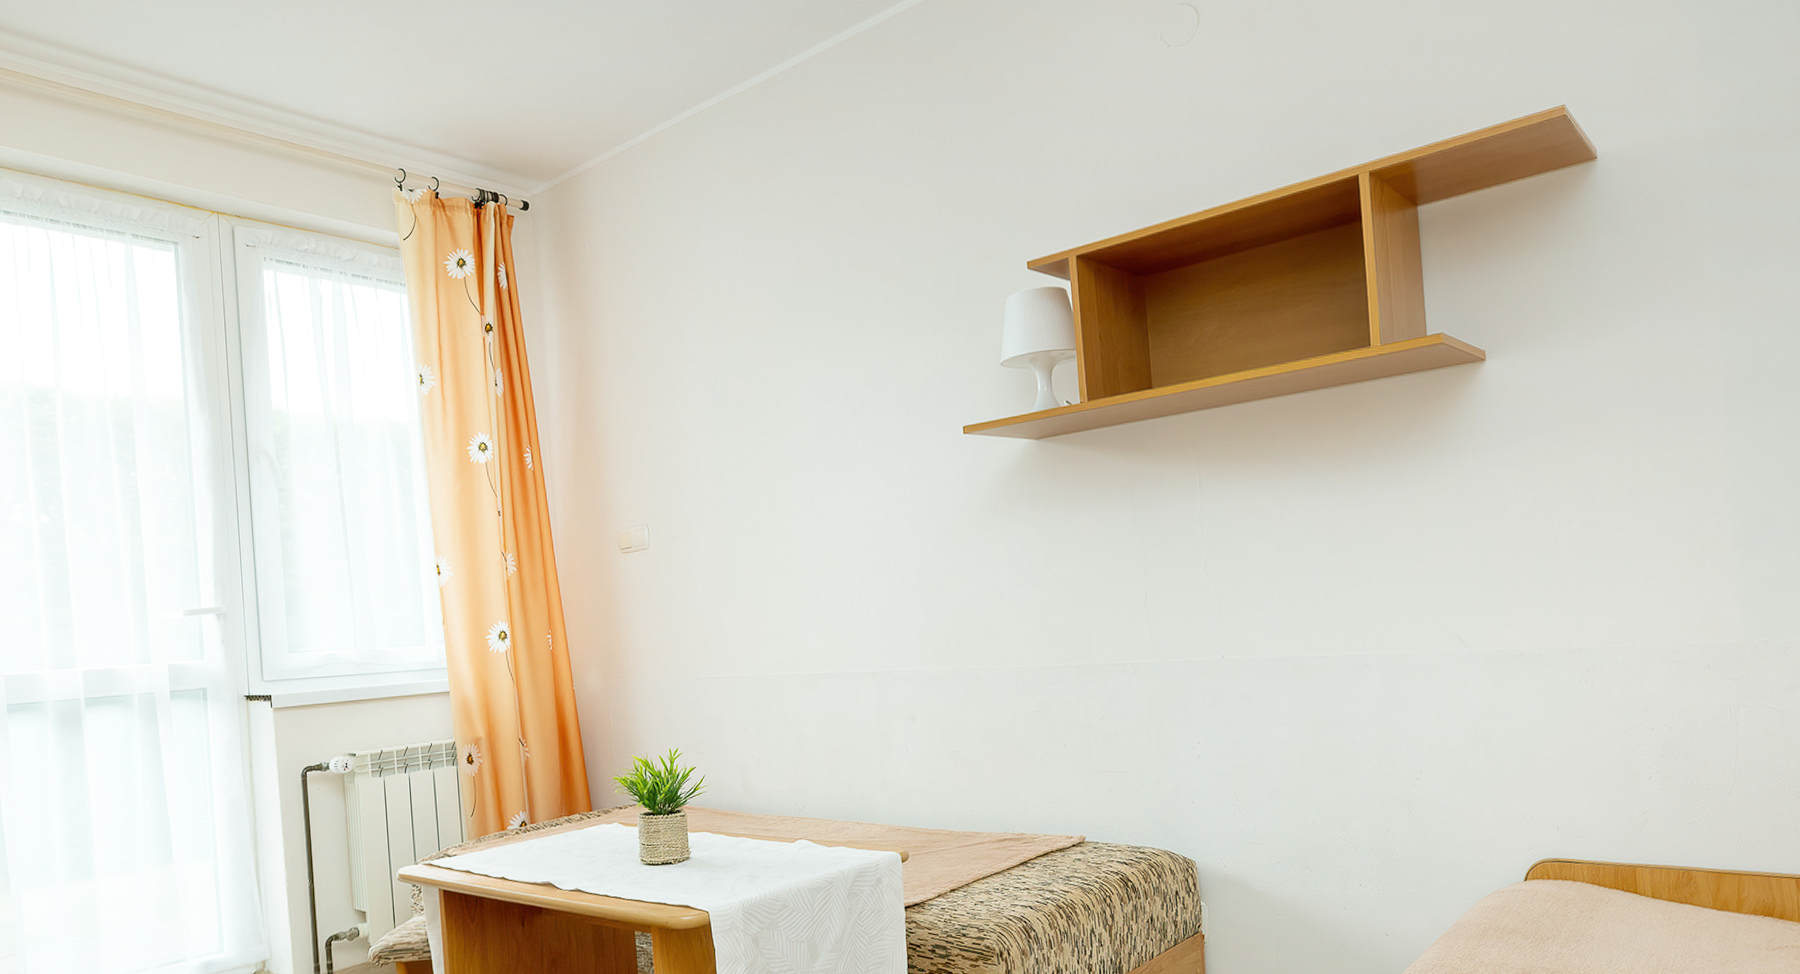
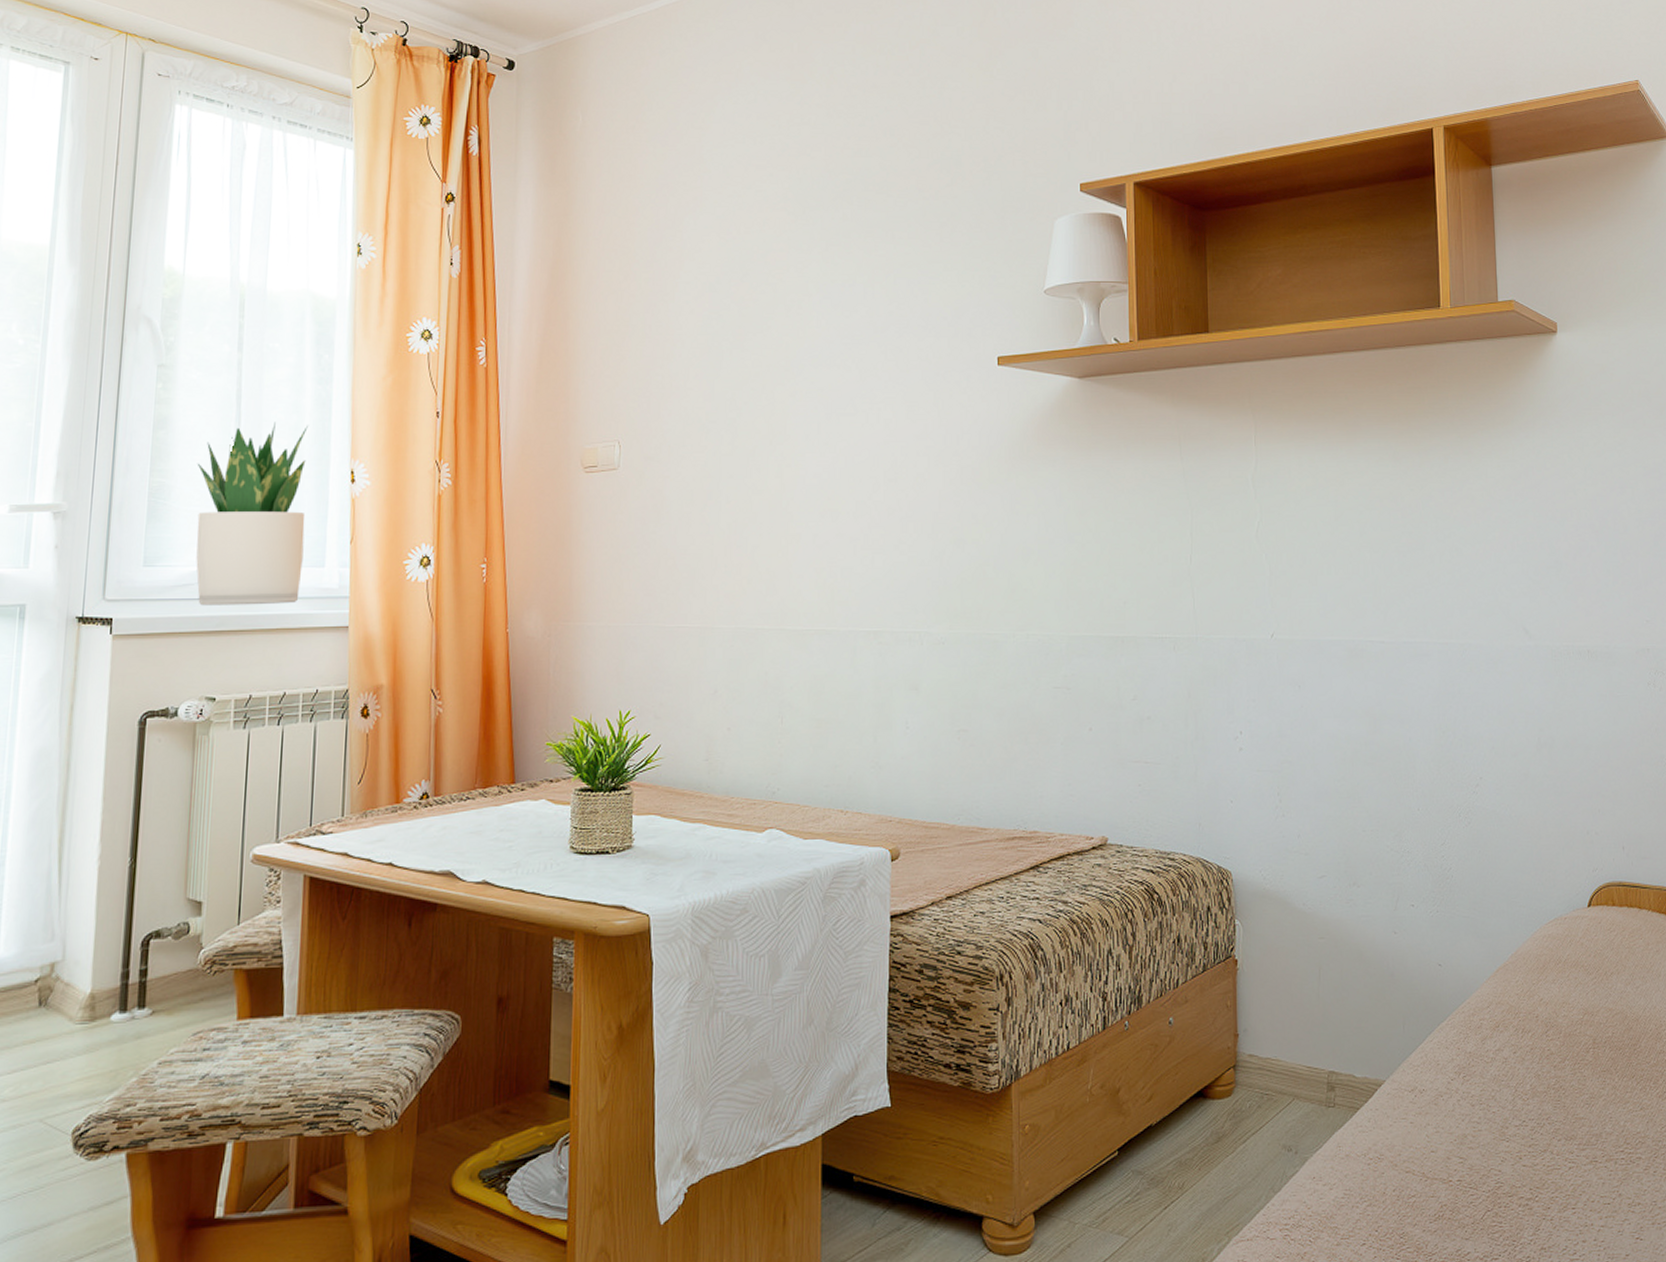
planter: none [318,529,409,681] -> present [196,422,308,606]

